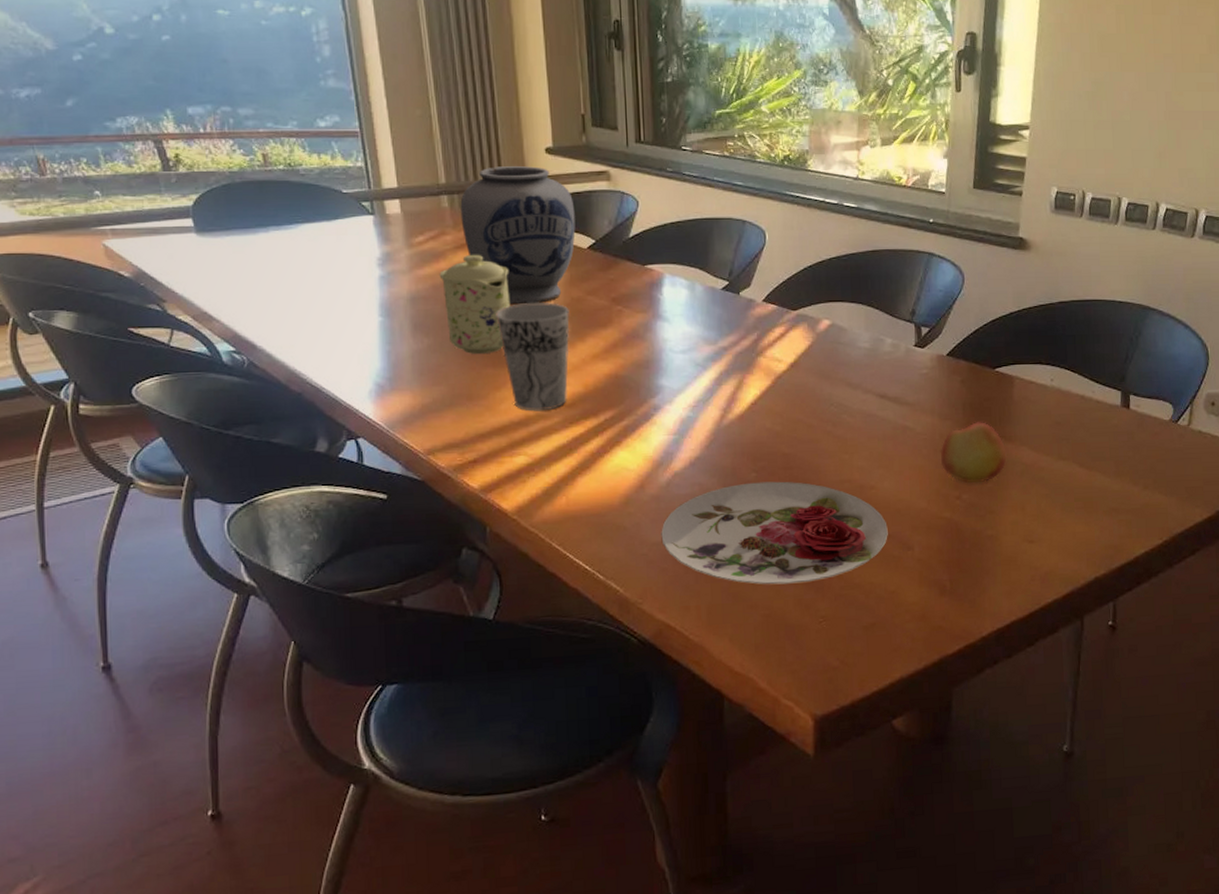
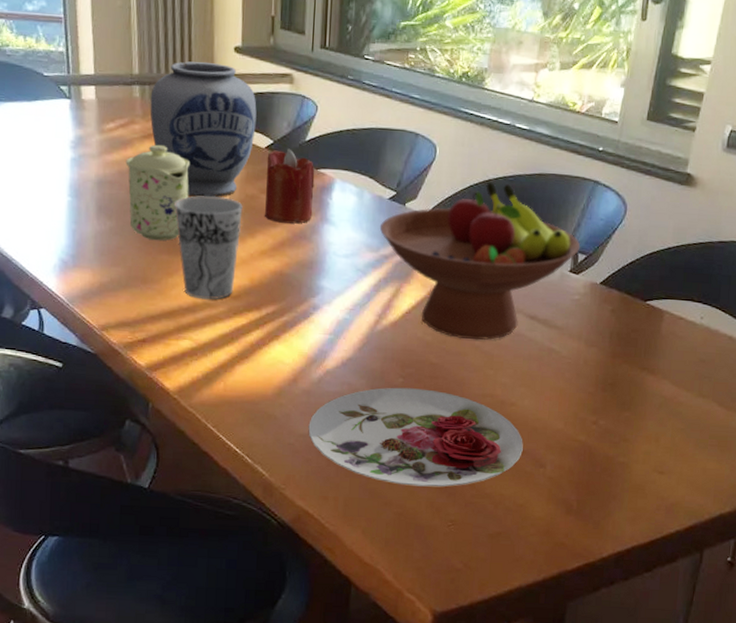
candle: none [590,247,644,324] -> present [265,148,315,224]
fruit bowl: none [715,262,923,426] -> present [379,182,581,340]
apple: present [940,422,1007,484] -> none [581,351,648,411]

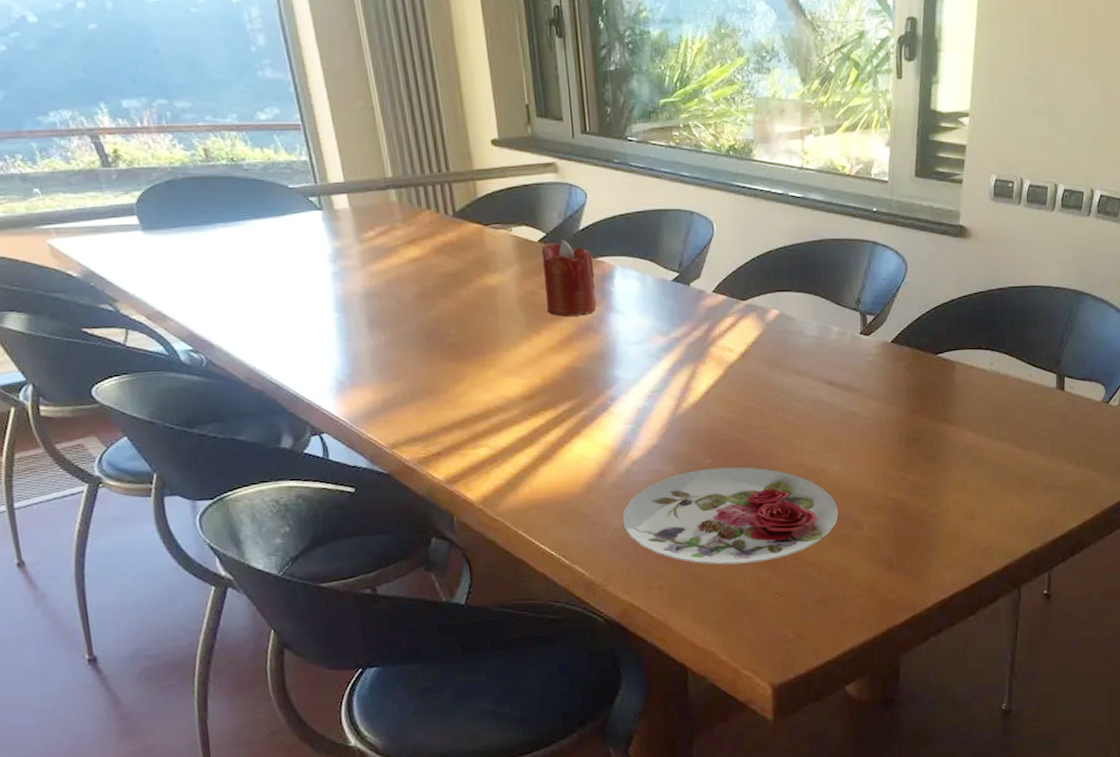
mug: present [126,144,189,241] -> none [392,249,465,349]
vase: present [150,61,257,198] -> none [408,159,526,299]
cup: present [174,195,243,300] -> none [451,297,526,404]
fruit bowl: present [379,182,581,340] -> none [666,252,868,413]

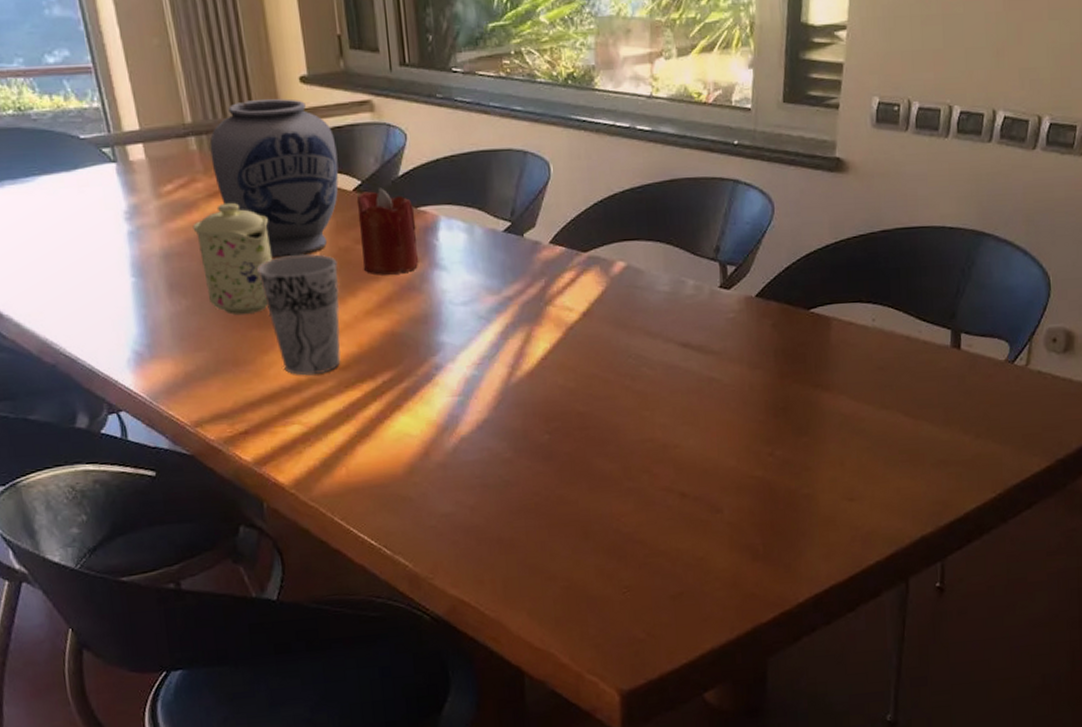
mug: none [392,249,465,349] -> present [192,202,273,315]
vase: none [408,159,526,299] -> present [209,99,339,258]
cup: none [451,297,526,404] -> present [257,254,341,376]
plate: present [622,467,838,565] -> none [449,443,695,555]

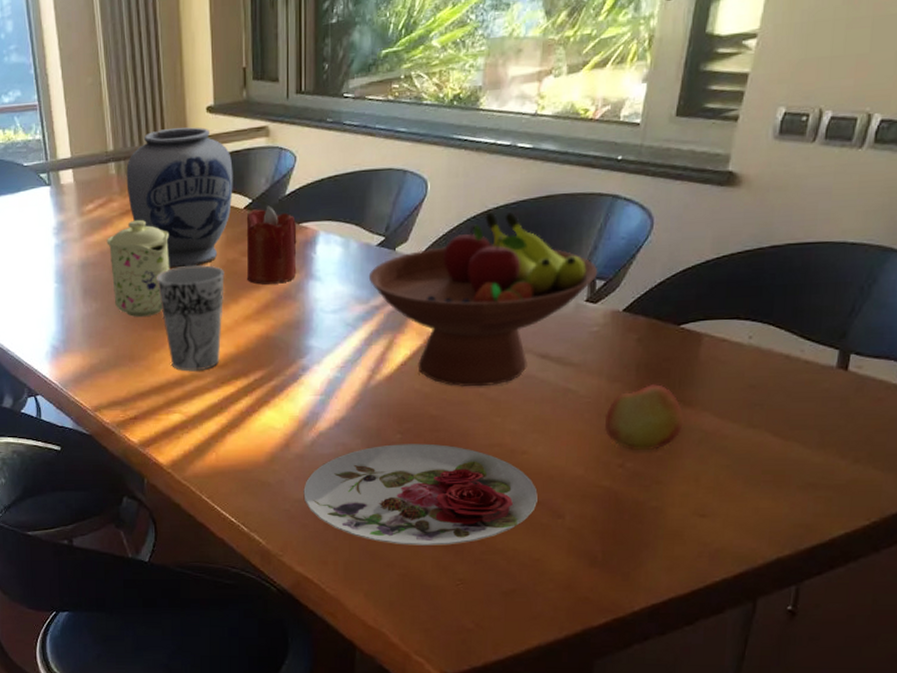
plate: none [449,443,695,555] -> present [303,443,538,546]
fruit bowl: none [497,195,728,381] -> present [368,211,599,387]
apple: none [750,369,824,439] -> present [604,384,684,451]

